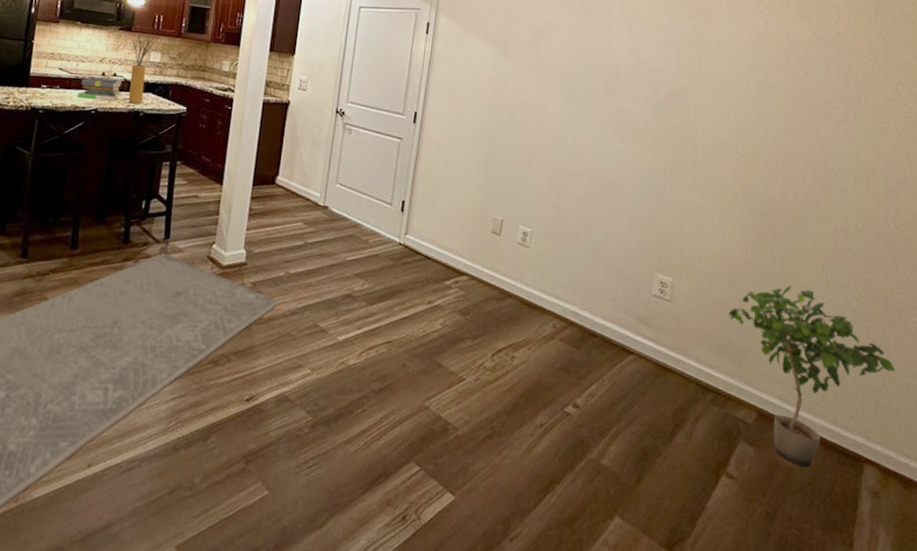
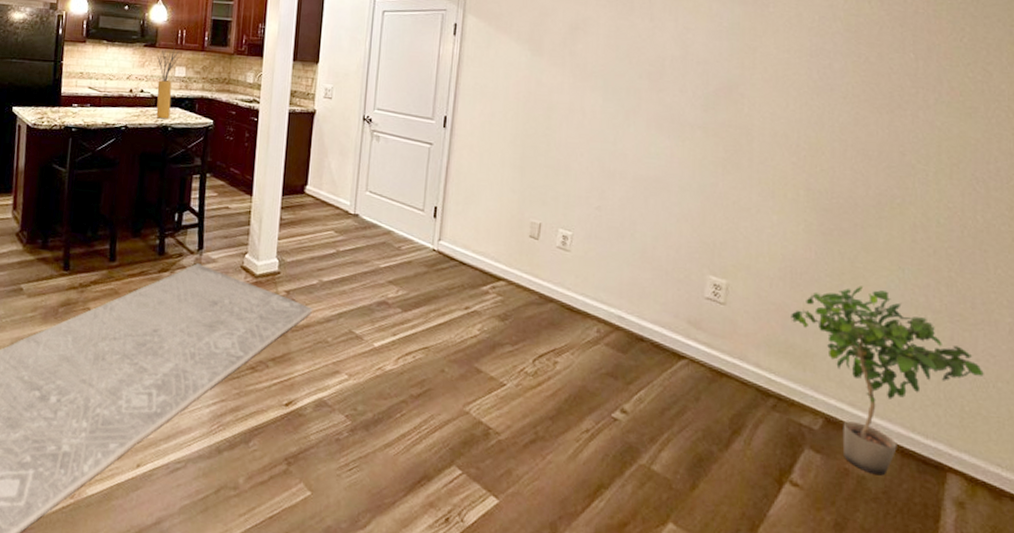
books: present [77,77,122,102] -> none [107,94,150,117]

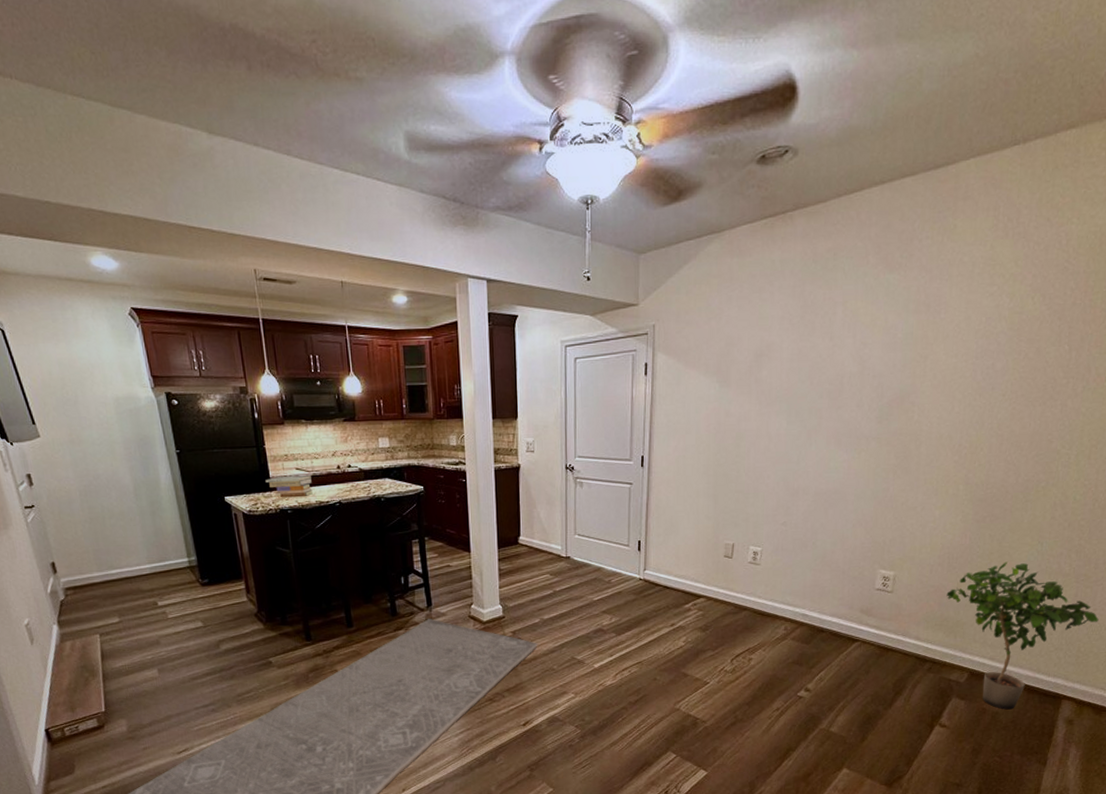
books: none [56,93,102,117] -> present [265,476,313,498]
vase: present [156,48,180,119] -> none [359,419,381,491]

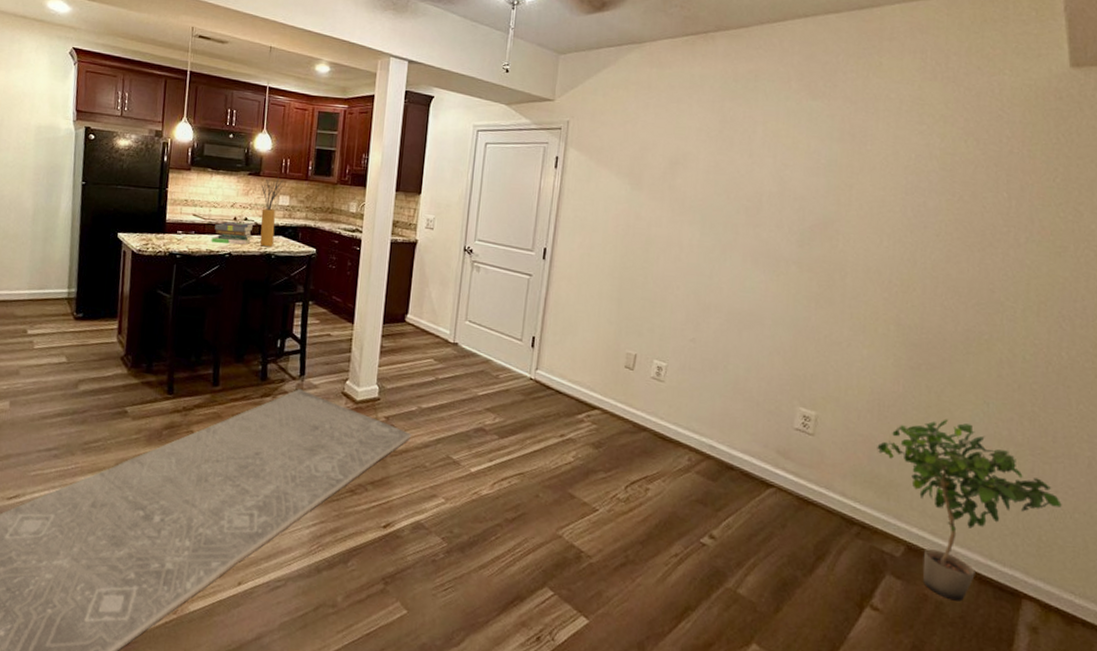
books: present [265,476,313,498] -> none [161,220,207,244]
books: none [319,470,361,494] -> present [211,222,254,245]
vase: none [359,419,381,491] -> present [259,177,284,247]

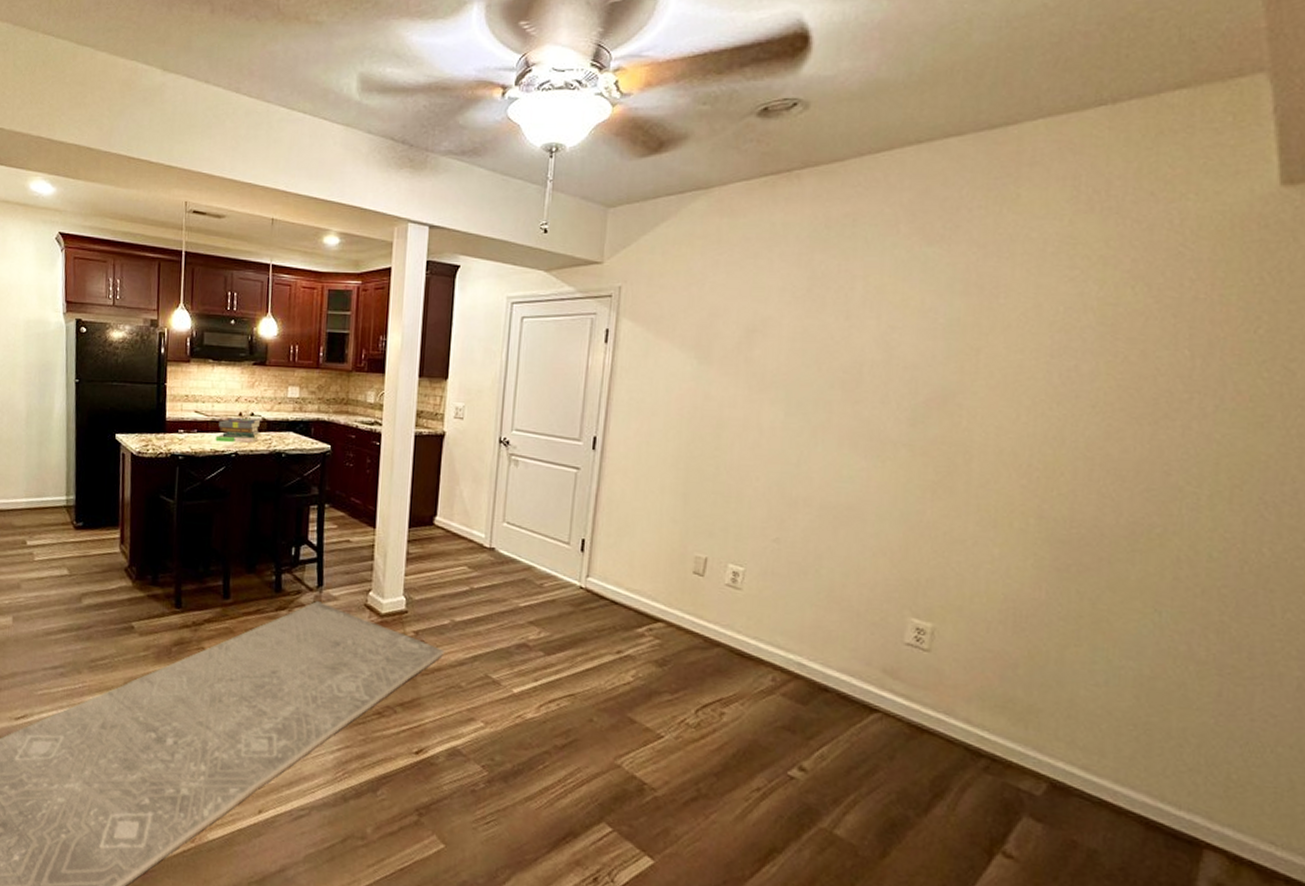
vase: present [259,177,284,247] -> none [268,366,292,445]
potted plant: present [877,419,1062,602] -> none [1011,631,1260,850]

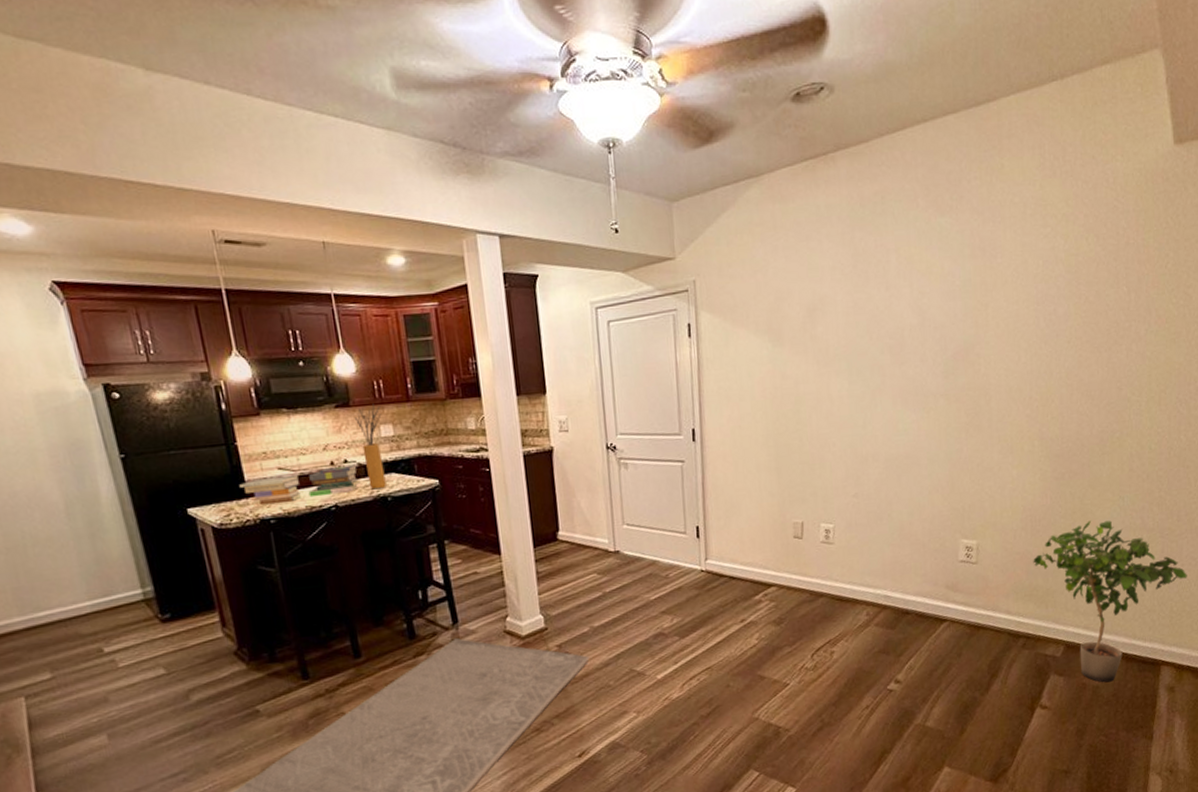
books: none [160,418,210,444] -> present [239,476,301,506]
vase: none [268,366,292,445] -> present [355,403,387,490]
potted plant: none [1011,631,1260,850] -> present [1033,520,1187,683]

